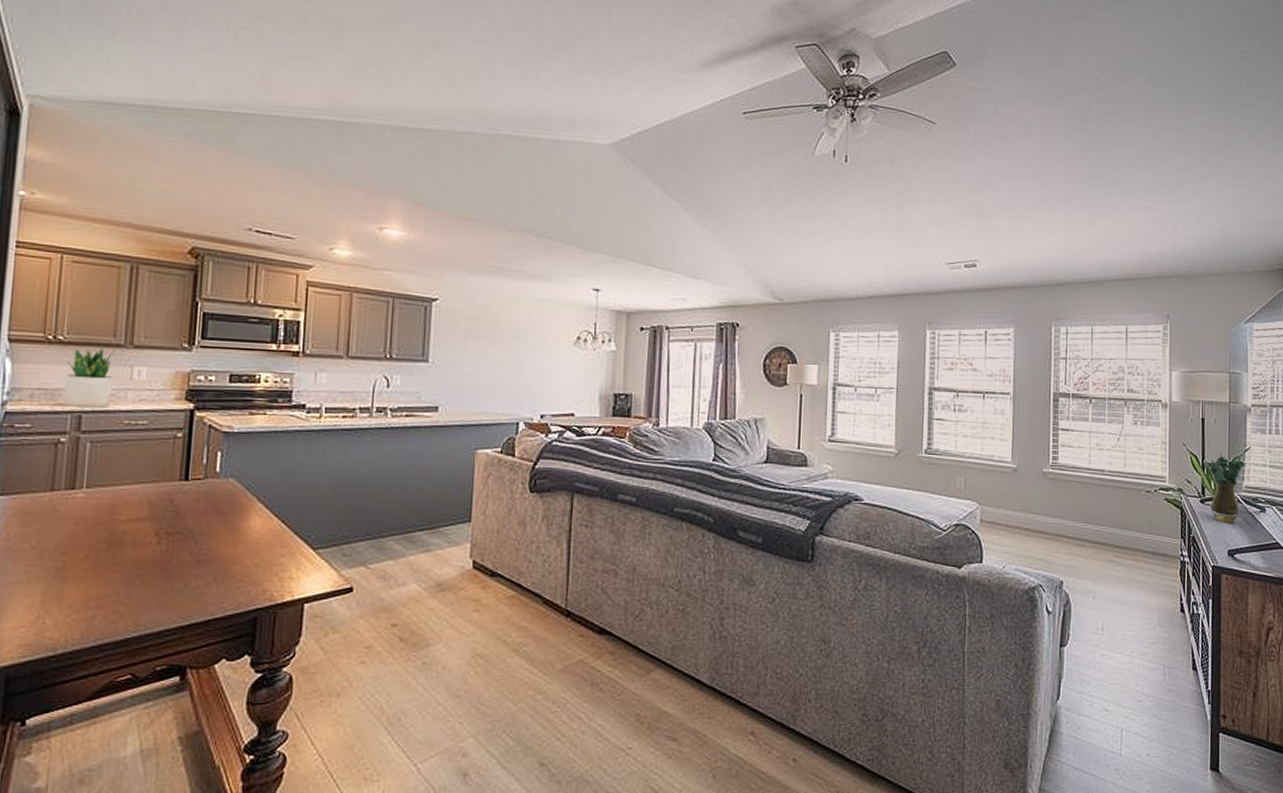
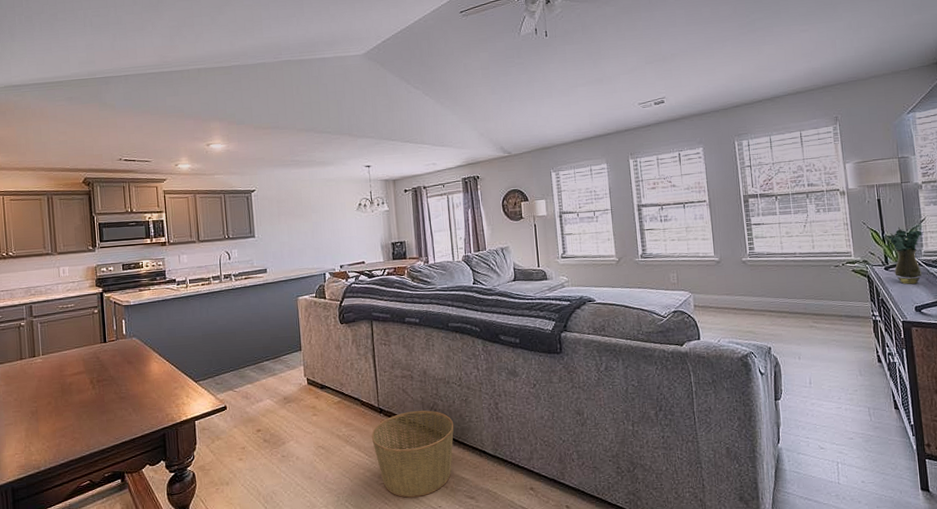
planter: present [63,347,115,409] -> none [17,256,49,302]
basket: none [551,617,663,733] -> present [372,410,454,498]

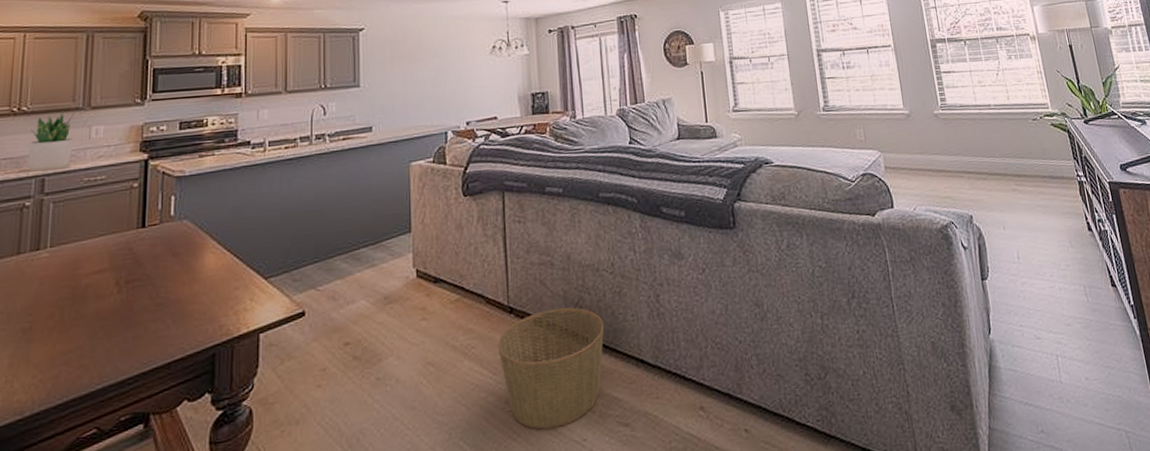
planter: none [17,256,49,302] -> present [28,112,74,173]
vase: present [888,227,923,284] -> none [1084,76,1123,140]

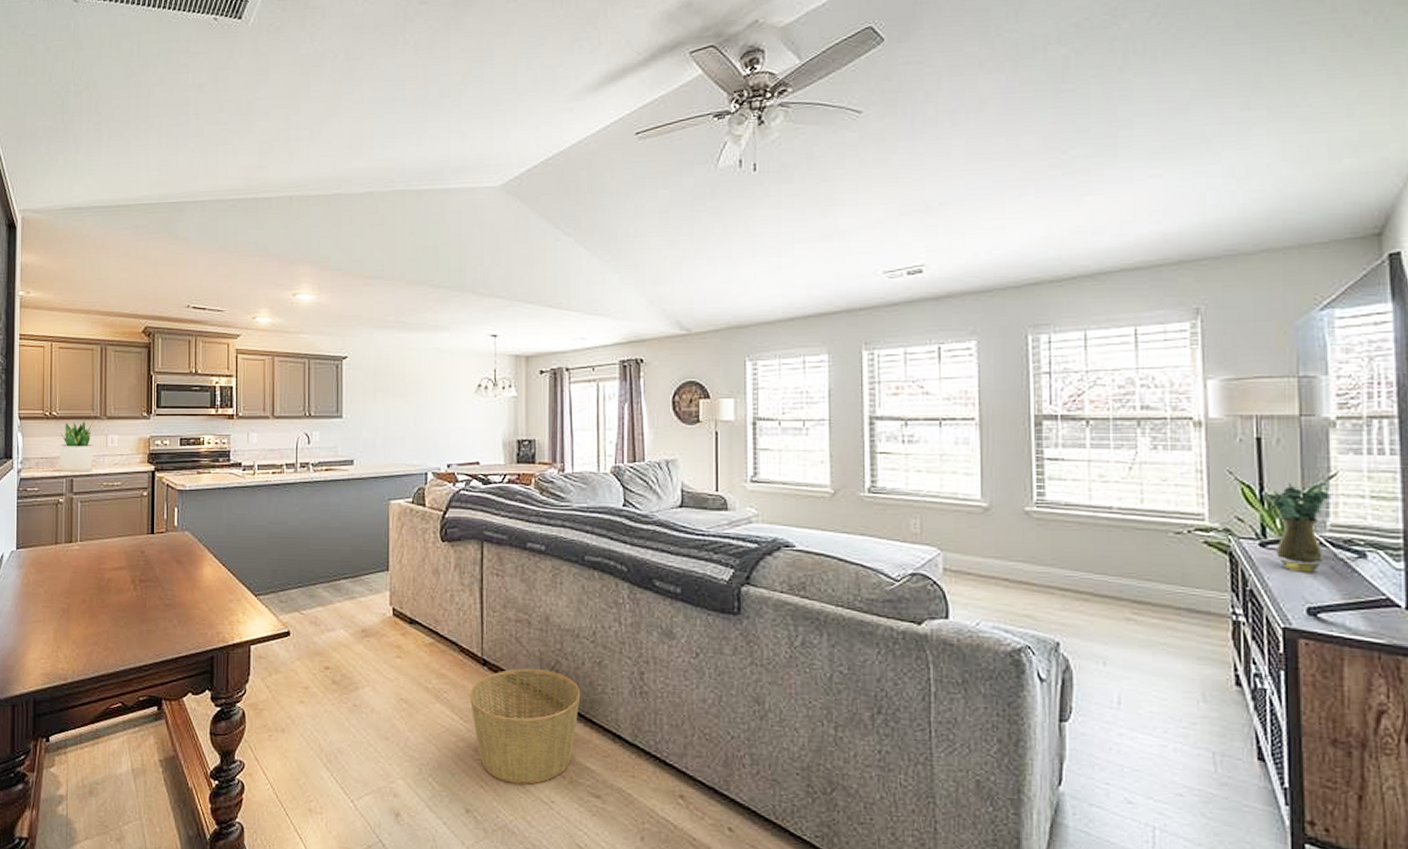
vase: none [1084,76,1123,140] -> present [1270,483,1330,573]

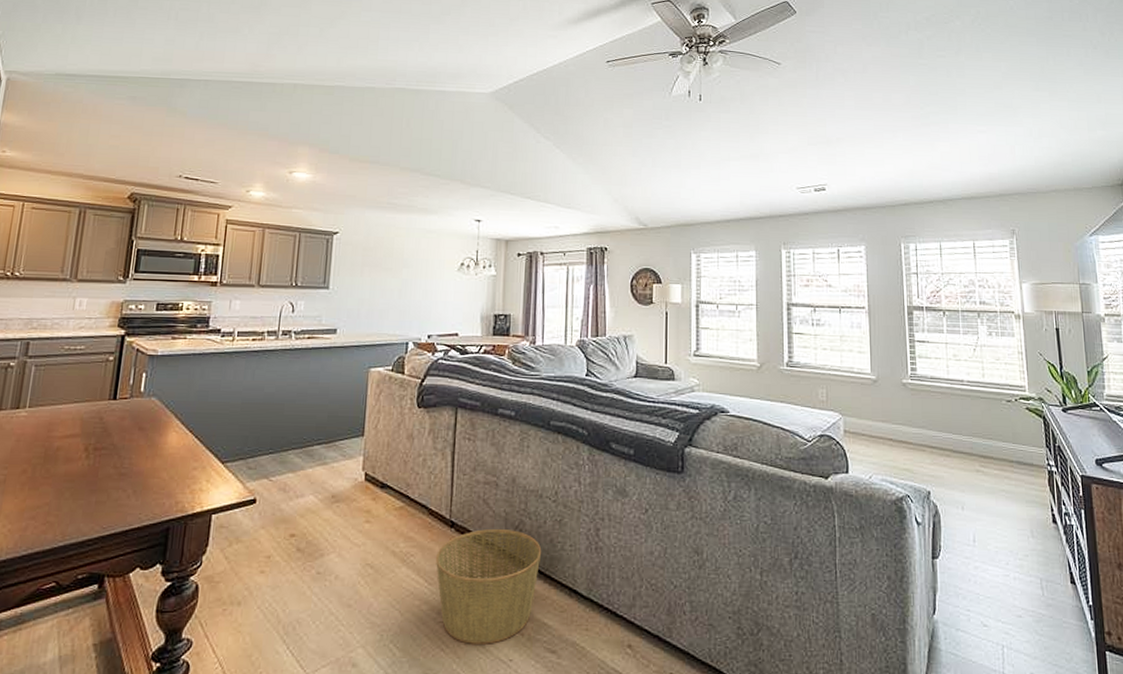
planter: present [60,420,94,473] -> none [15,281,61,336]
vase: present [1270,483,1330,573] -> none [1067,363,1104,432]

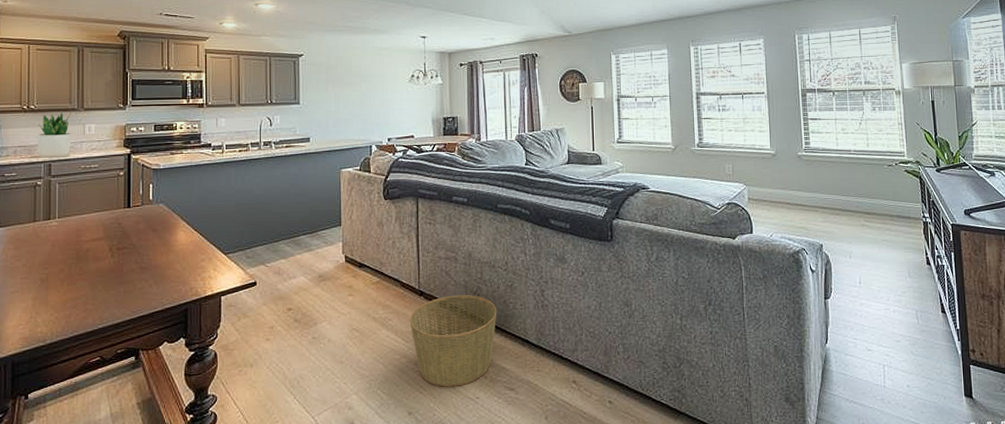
planter: none [15,281,61,336] -> present [38,112,72,159]

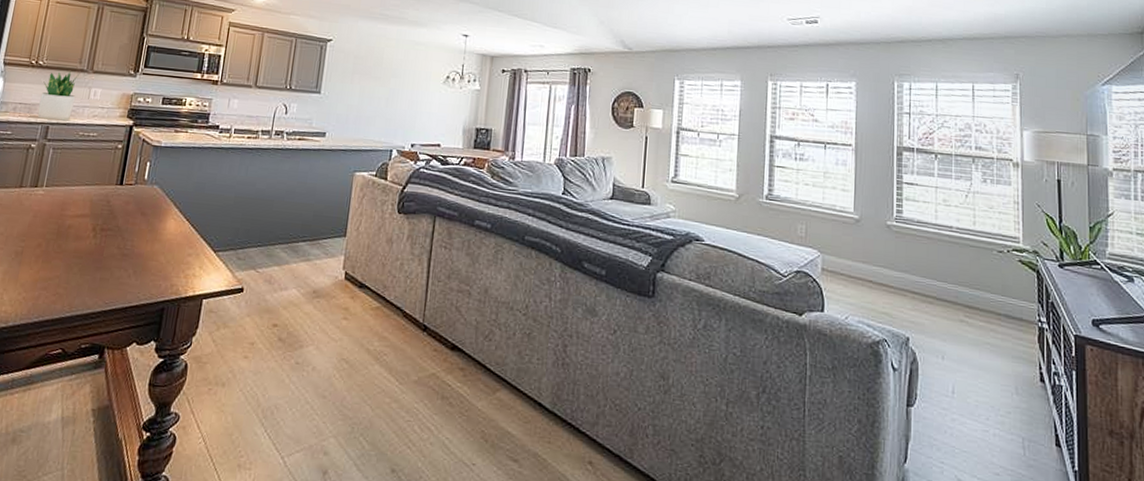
basket: present [410,294,497,387] -> none [407,335,510,447]

